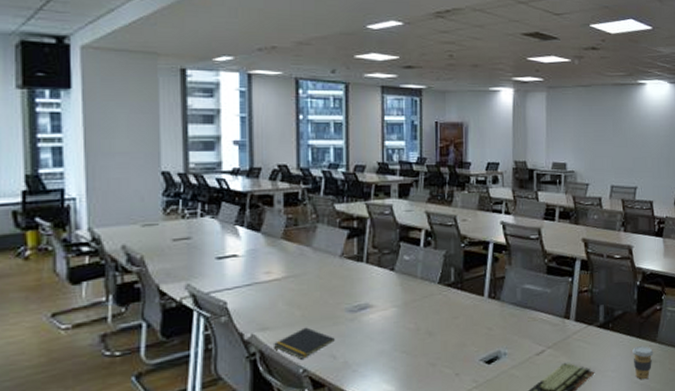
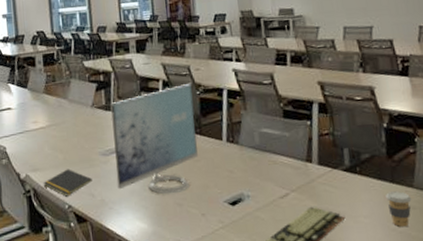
monitor: none [362,235,458,354] -> present [111,84,198,194]

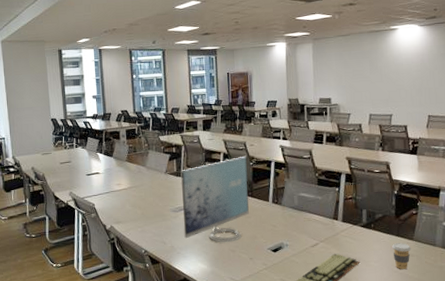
notepad: present [43,169,92,197] -> none [124,222,164,244]

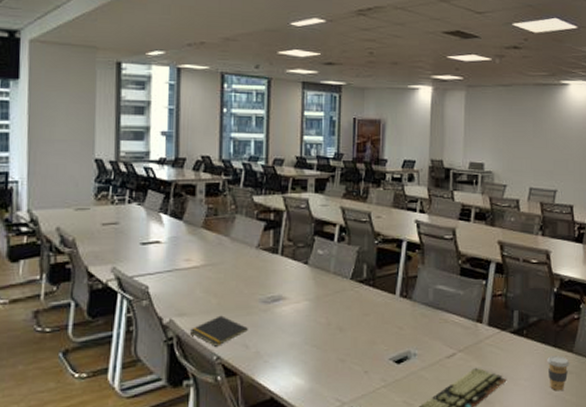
notepad: none [124,222,164,244] -> present [189,315,248,347]
monitor: present [180,156,249,243] -> none [276,232,371,349]

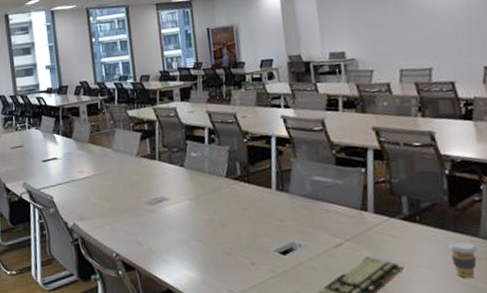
notepad: present [189,315,248,347] -> none [90,217,139,245]

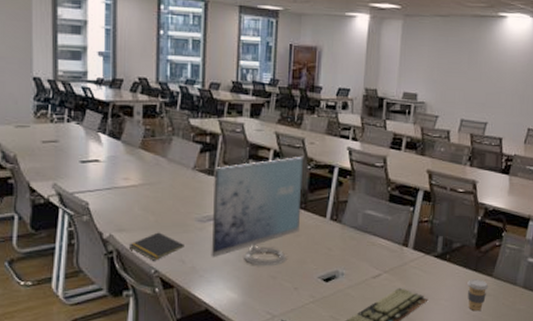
notepad: none [90,217,139,245] -> present [128,232,184,261]
monitor: none [156,131,246,243] -> present [211,157,305,266]

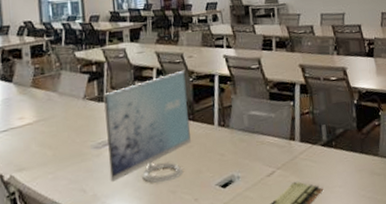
notepad: present [128,232,184,261] -> none [29,165,84,195]
coffee cup: present [467,279,489,310] -> none [356,160,378,193]

